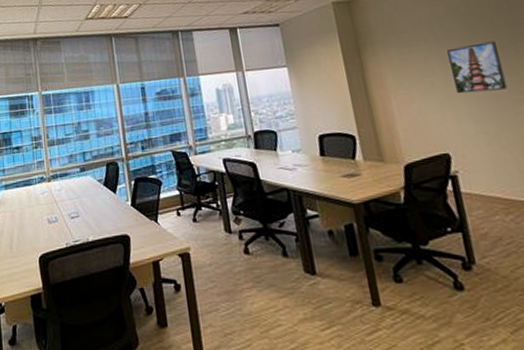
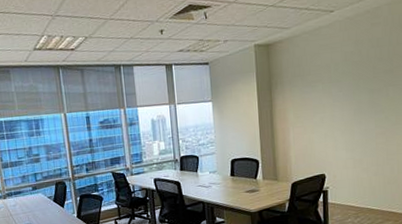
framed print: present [447,41,508,94] -> none [337,85,375,128]

